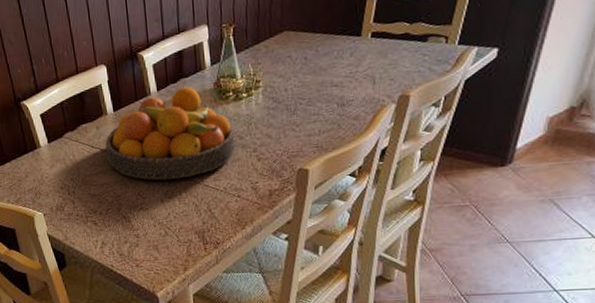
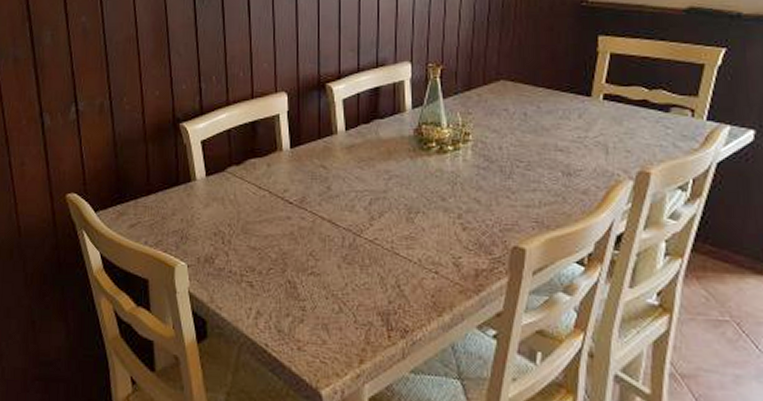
fruit bowl: present [105,86,235,181] -> none [276,129,436,241]

